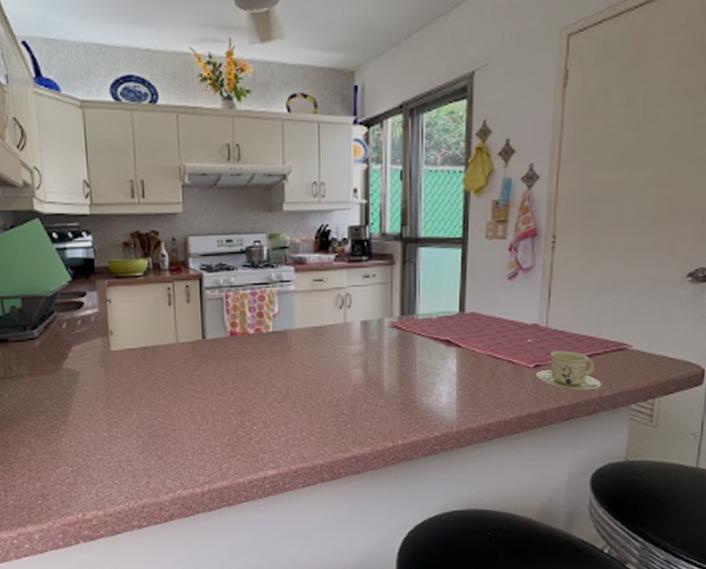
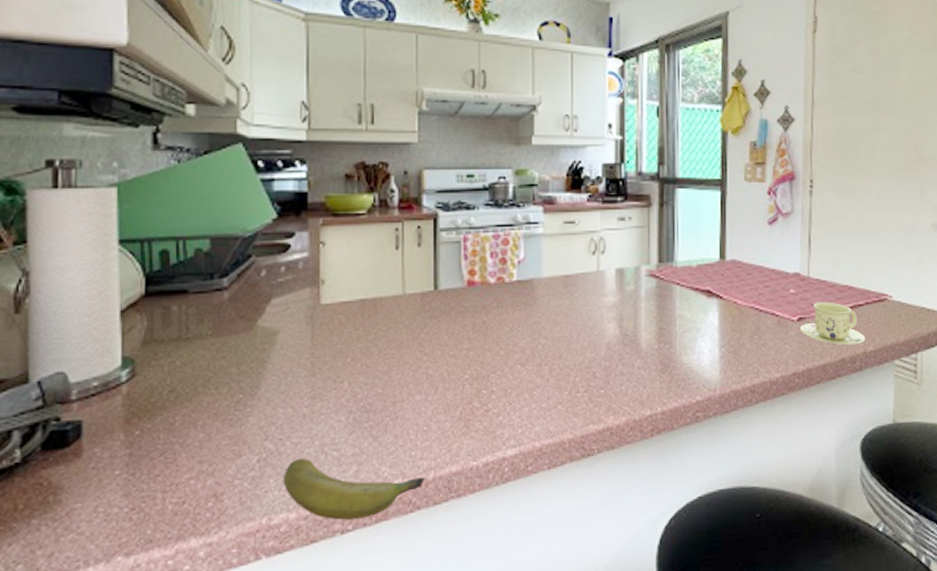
banana: none [91,471,203,518] -> present [283,458,426,520]

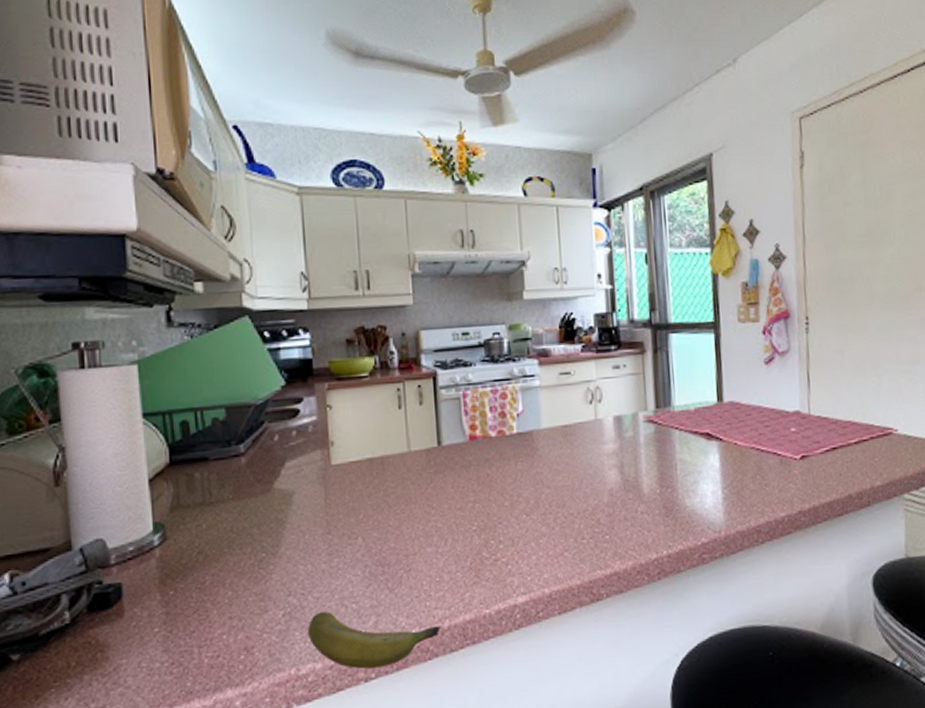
cup and saucer: present [799,302,866,346] -> none [803,438,872,482]

